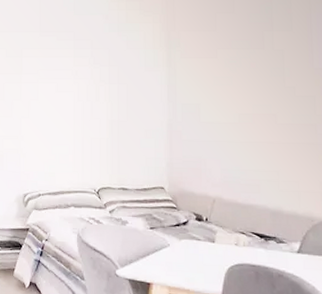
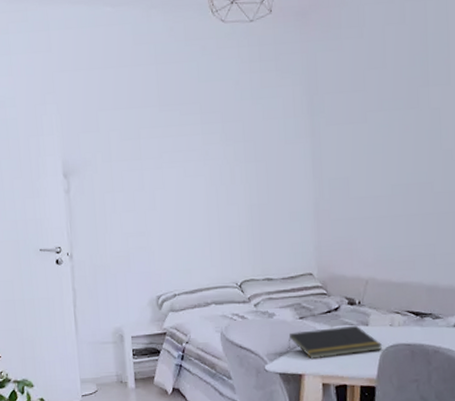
notepad: none [138,240,228,270] -> present [288,325,383,359]

